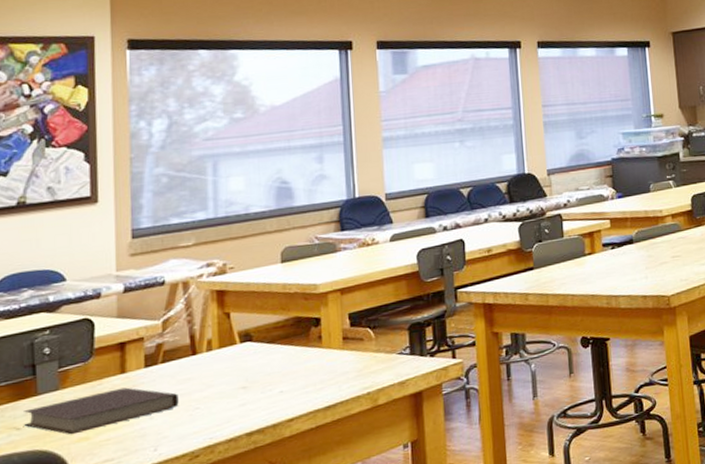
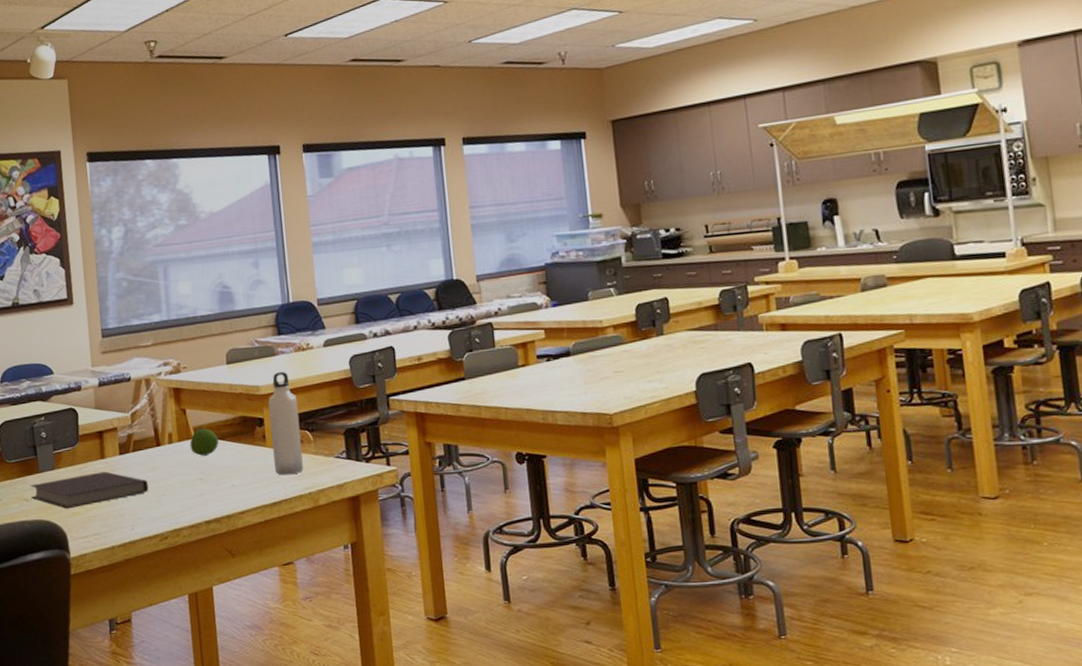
lime: none [232,332,268,363] -> present [190,428,219,456]
water bottle: none [326,268,363,377] -> present [268,371,303,476]

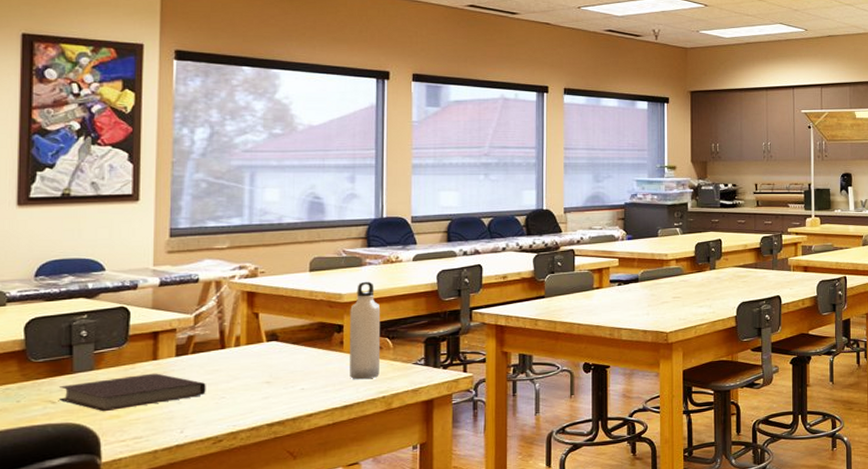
lime: present [190,428,219,456] -> none [259,332,292,360]

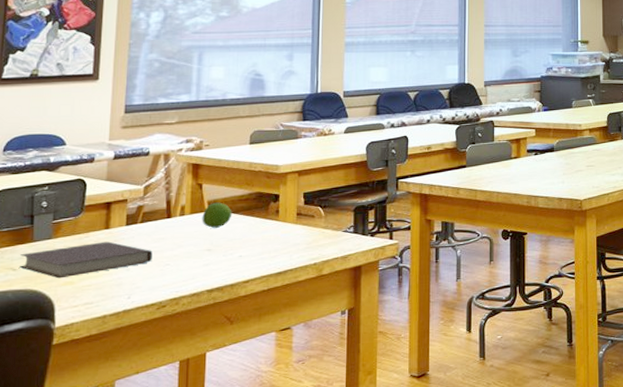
lime: none [259,332,292,360] -> present [202,202,232,228]
water bottle: present [350,281,381,380] -> none [284,153,314,247]

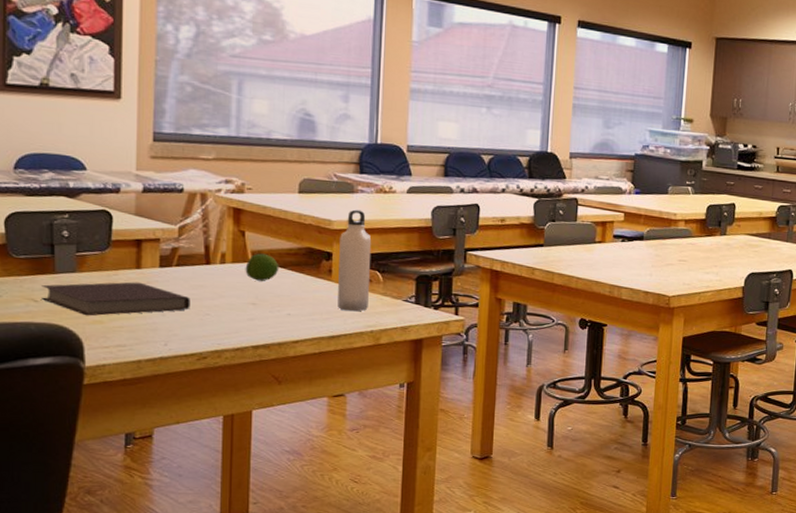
water bottle: none [284,153,314,247] -> present [338,209,372,312]

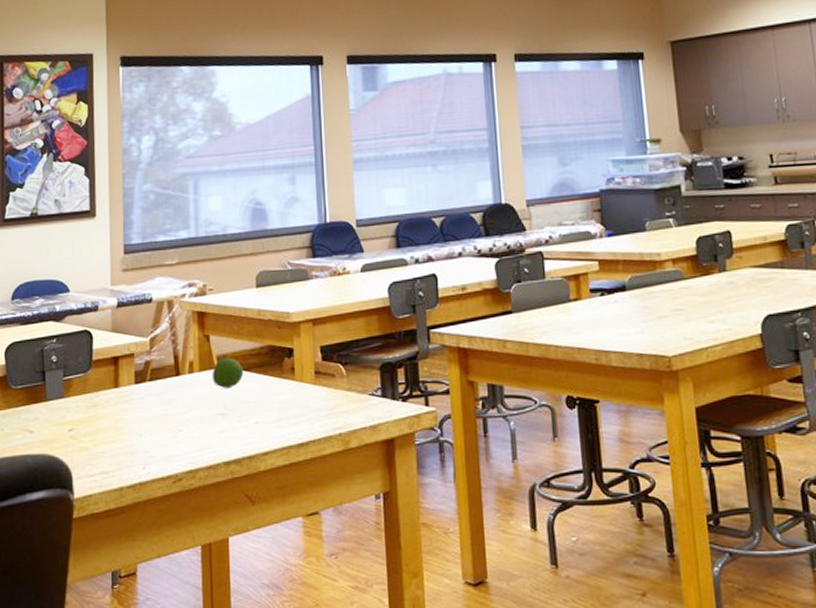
notebook: present [42,281,190,316] -> none [36,402,164,443]
water bottle: present [338,209,372,312] -> none [299,297,334,413]

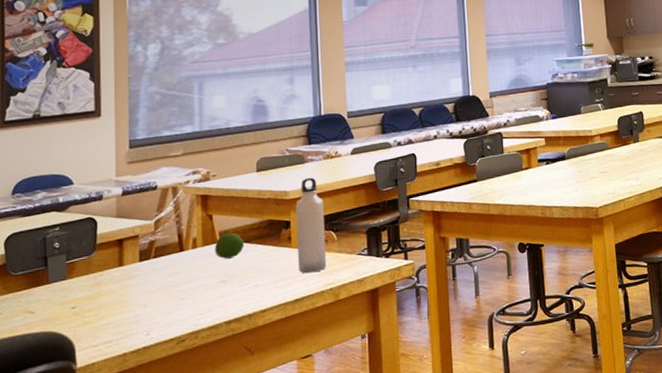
water bottle: none [299,297,334,413] -> present [296,177,326,274]

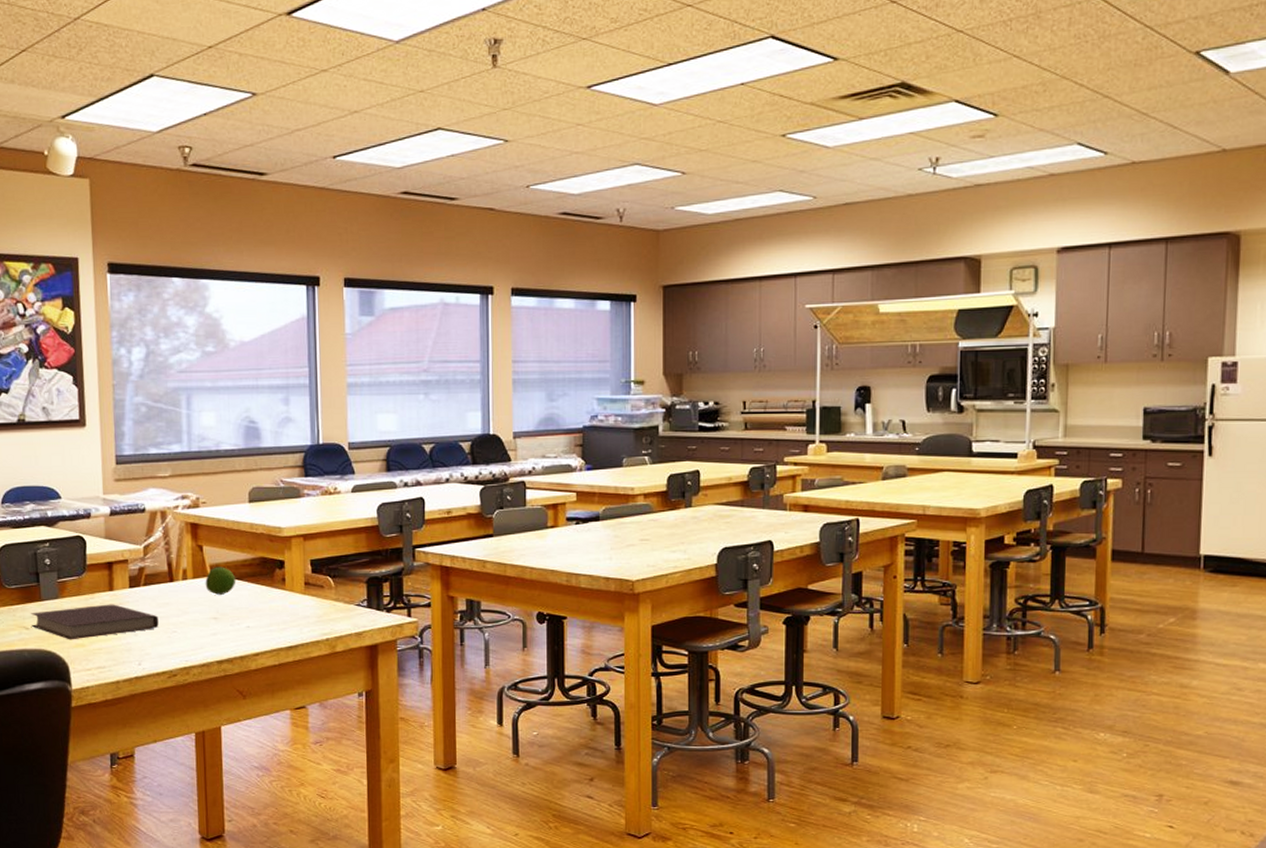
notebook: none [37,278,168,319] -> present [31,604,159,640]
water bottle: present [296,177,326,274] -> none [290,514,322,620]

